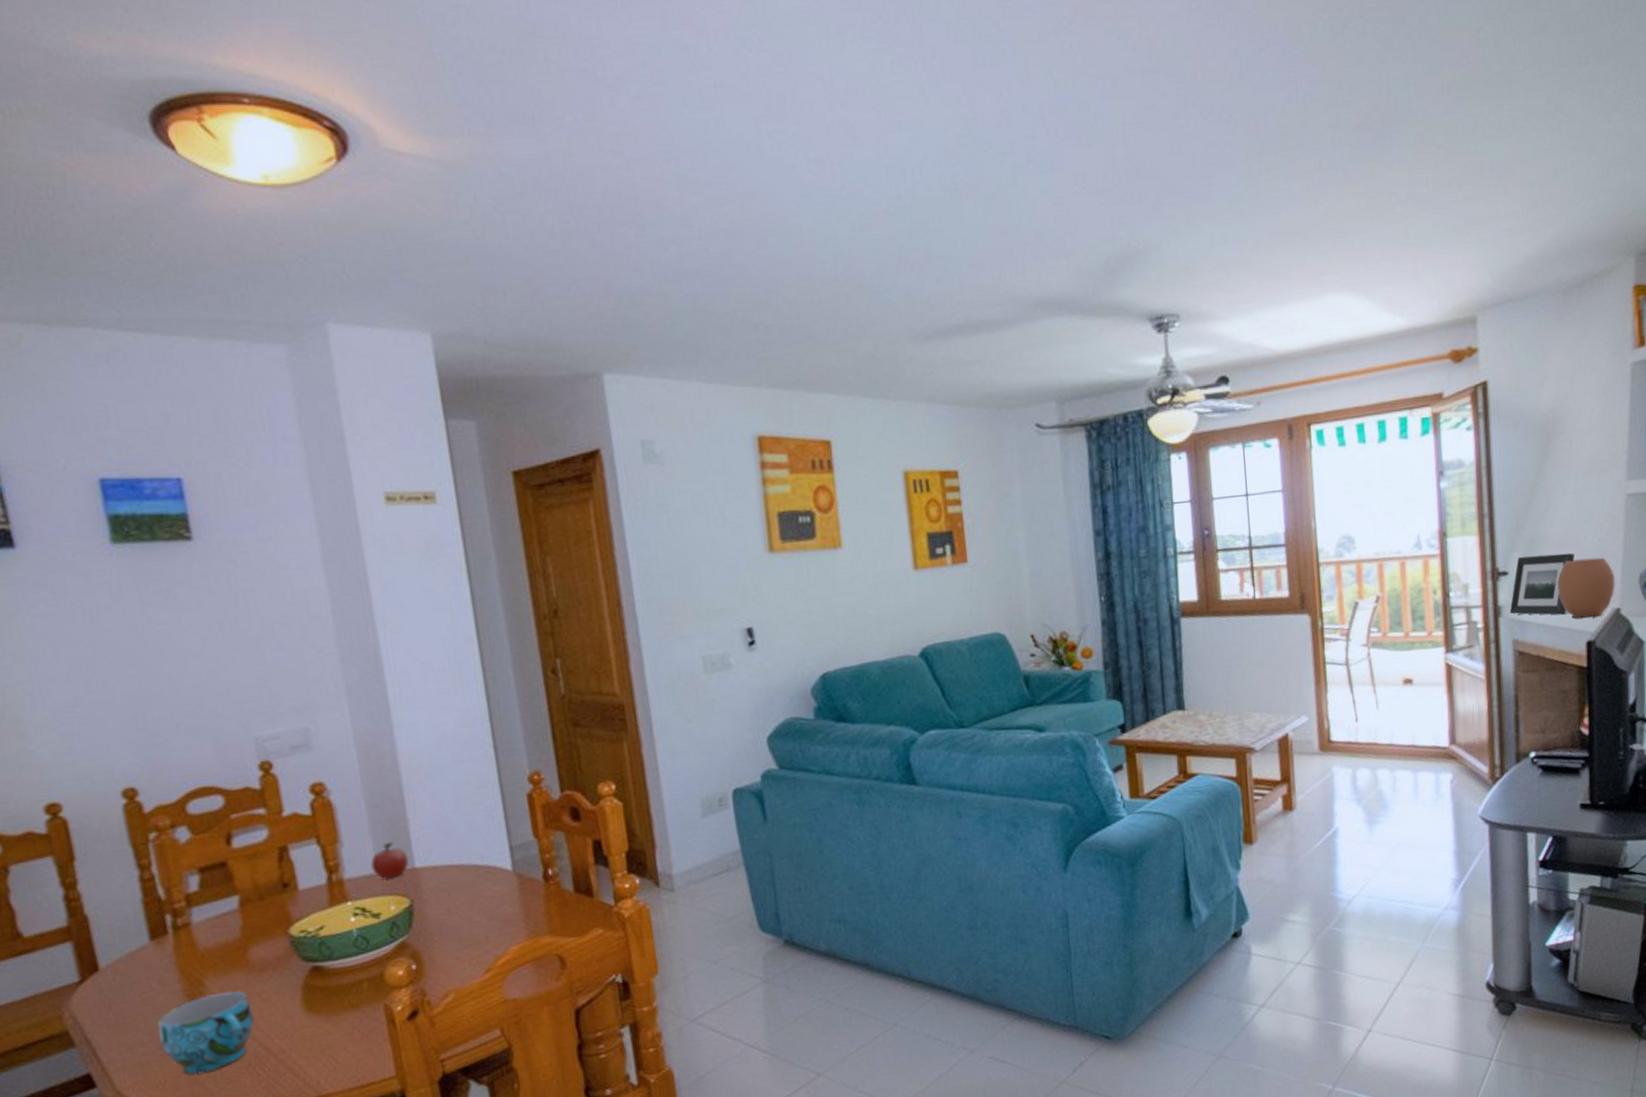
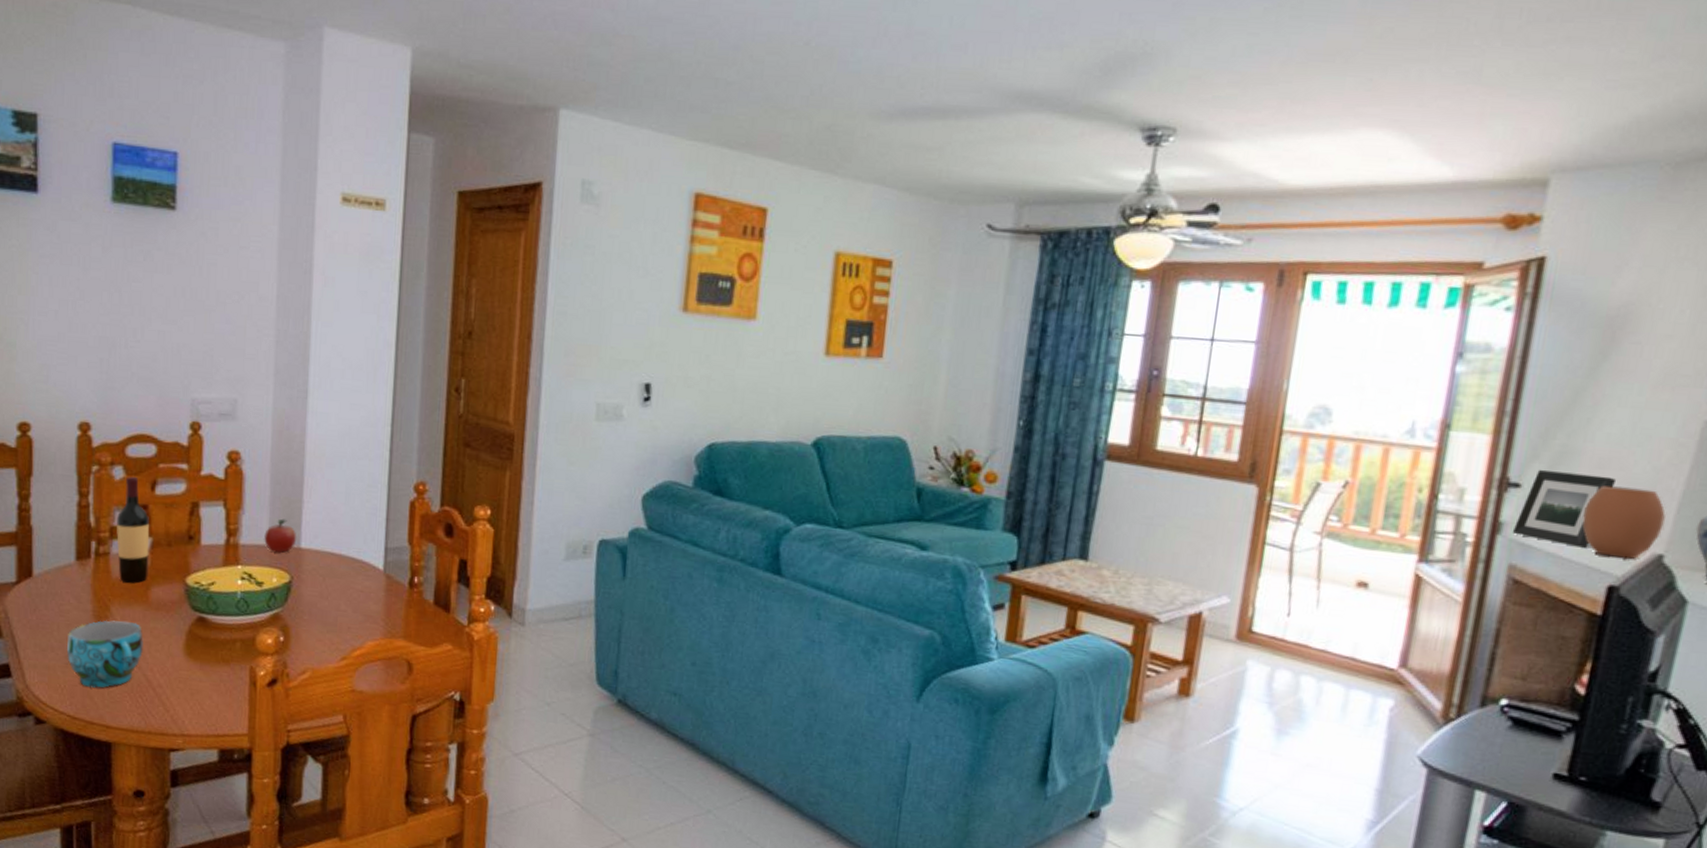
wine bottle: none [191,835,243,951] -> present [116,477,150,583]

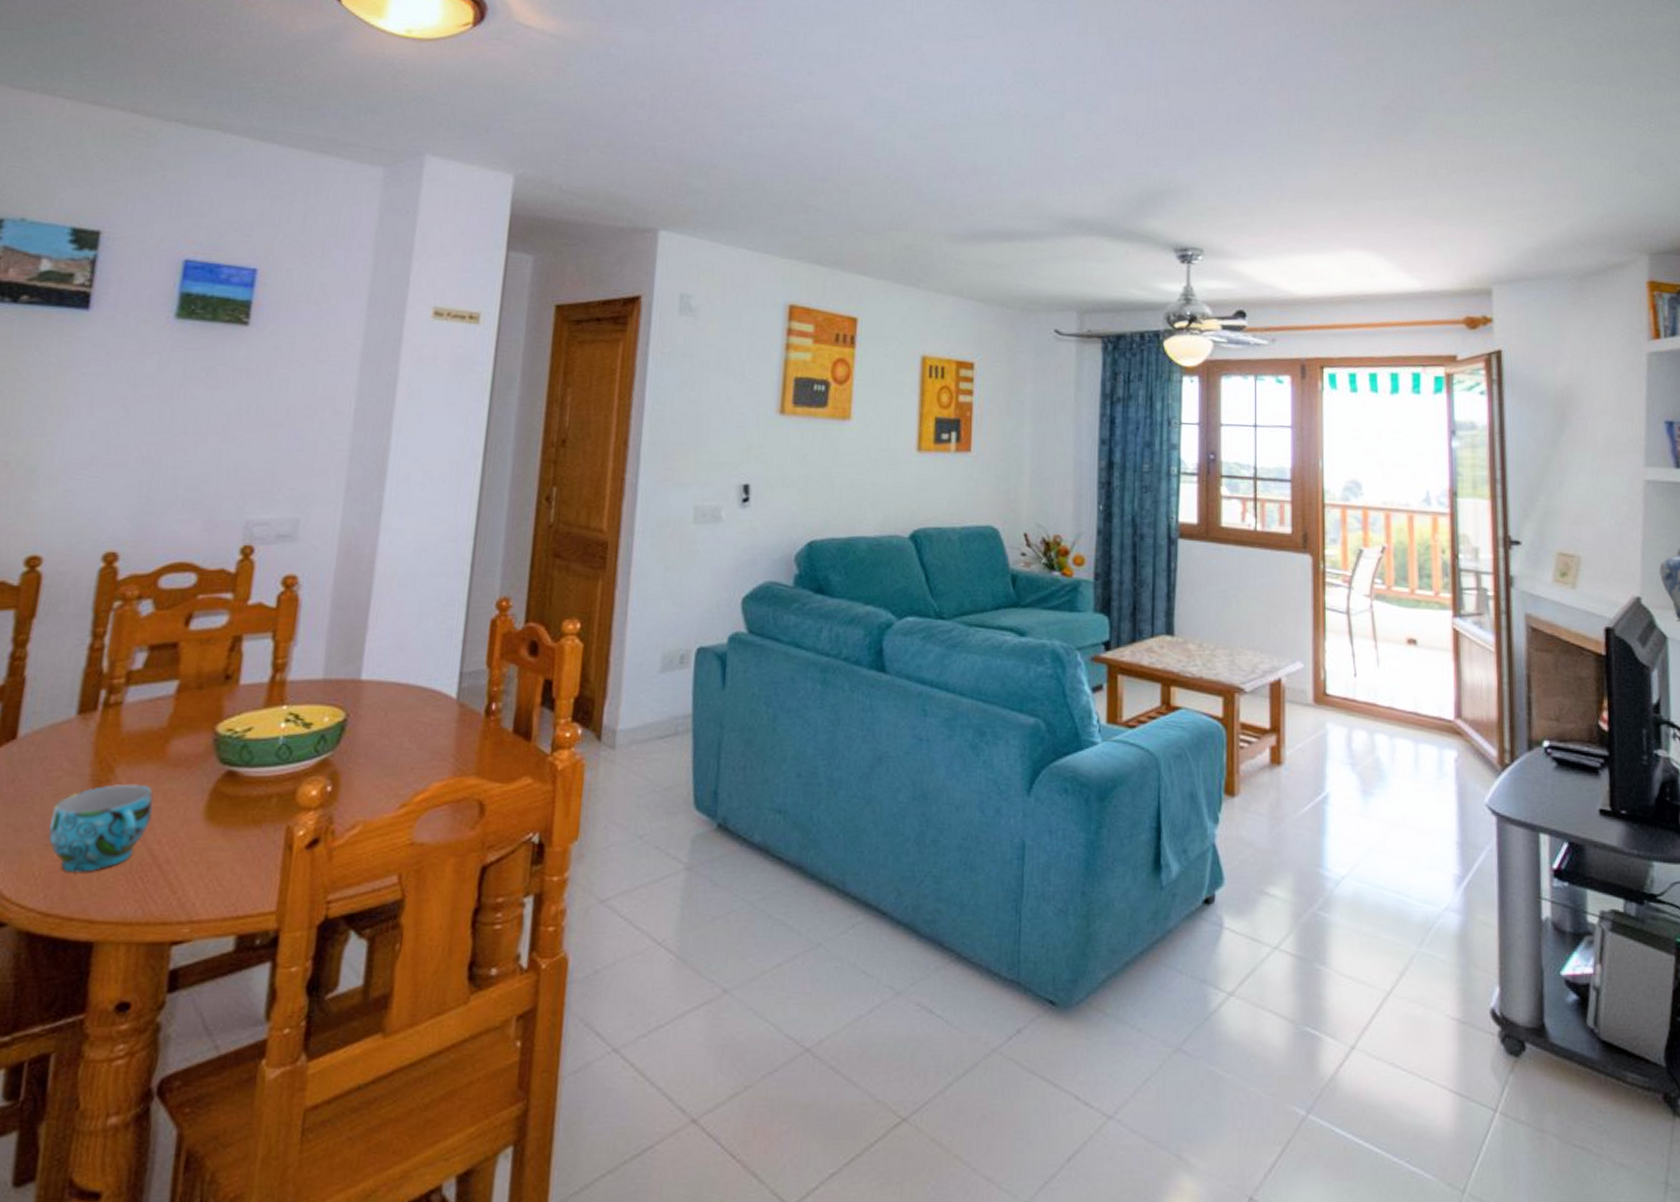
wine bottle: present [116,477,150,583] -> none [131,611,179,737]
fruit: present [264,518,297,553] -> none [317,648,358,687]
picture frame: present [1512,470,1616,548] -> none [1522,529,1591,595]
vase: present [1582,485,1665,559] -> none [1573,539,1635,602]

